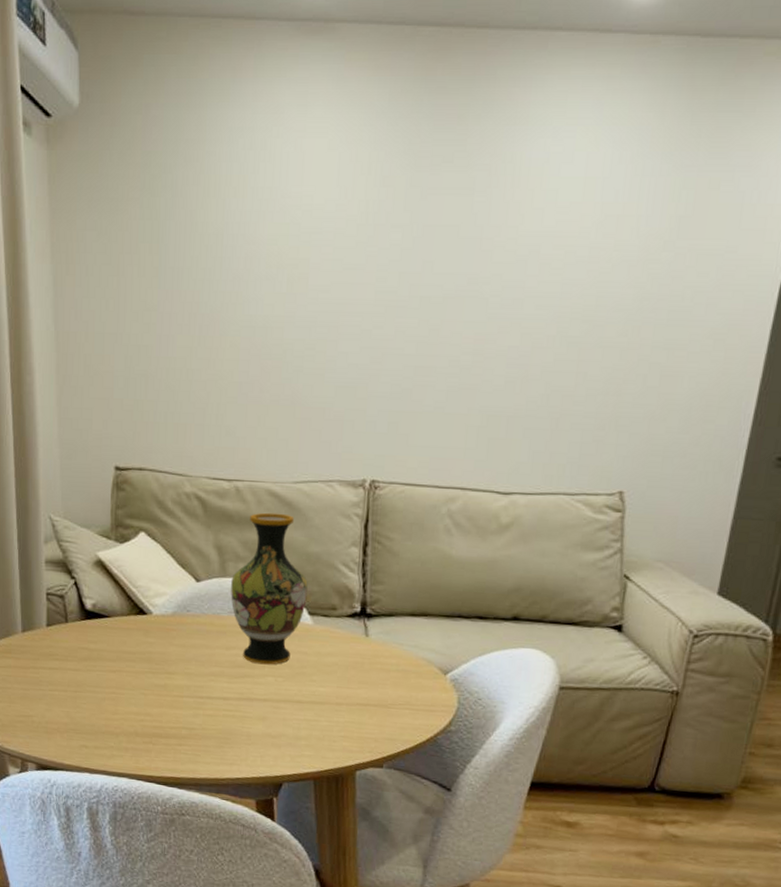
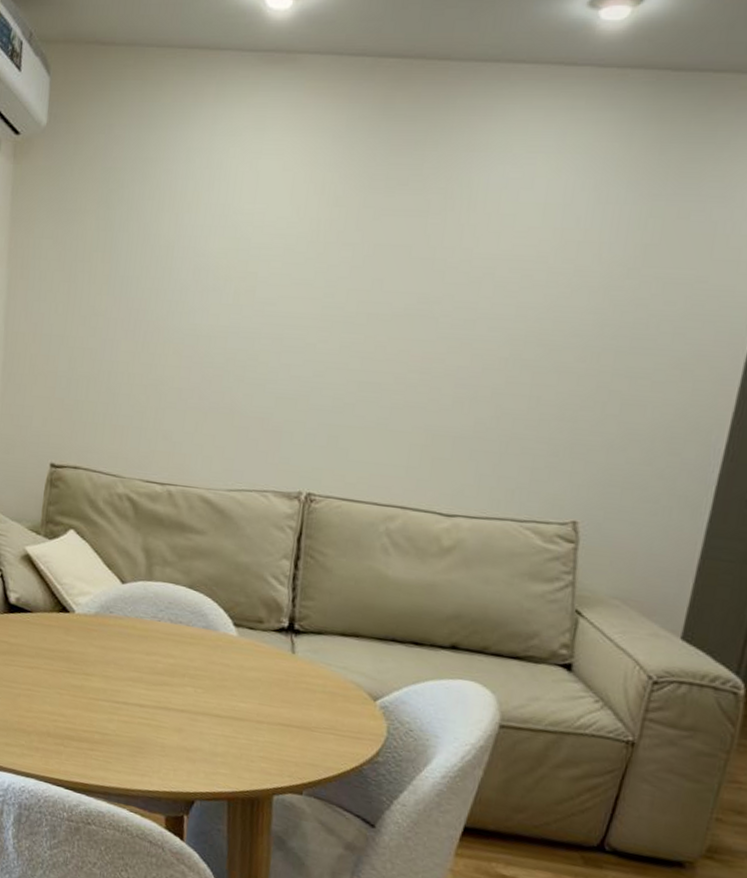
vase: present [231,512,308,665] -> none [155,518,235,675]

